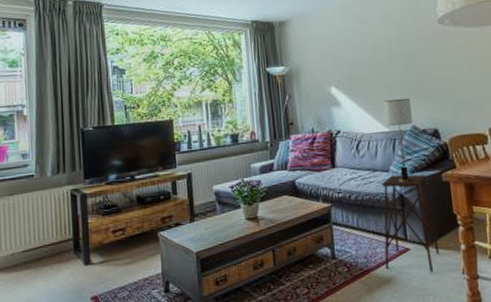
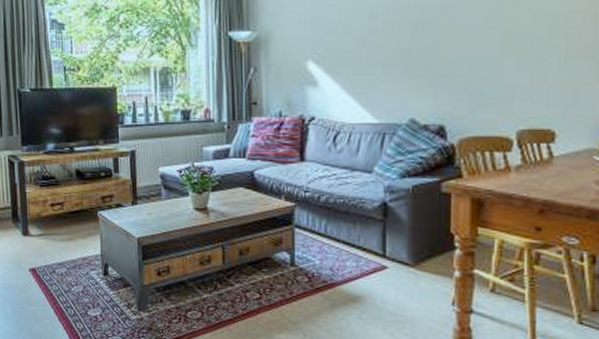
side table: present [382,174,439,273] -> none [354,178,425,299]
table lamp: present [384,97,413,182] -> none [375,82,411,188]

